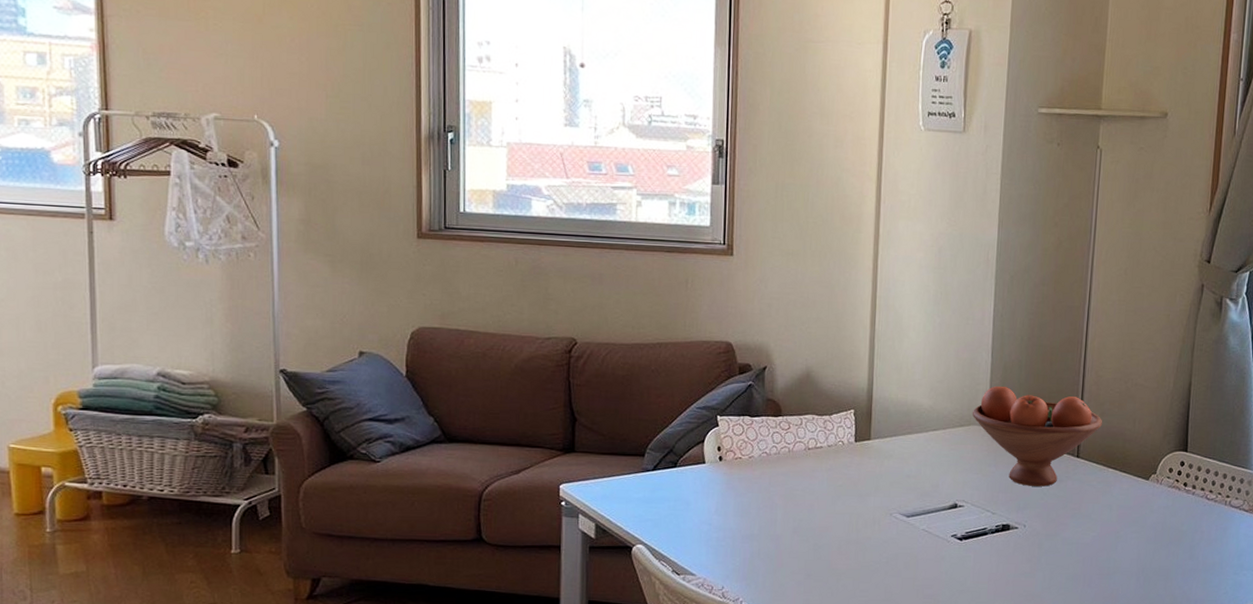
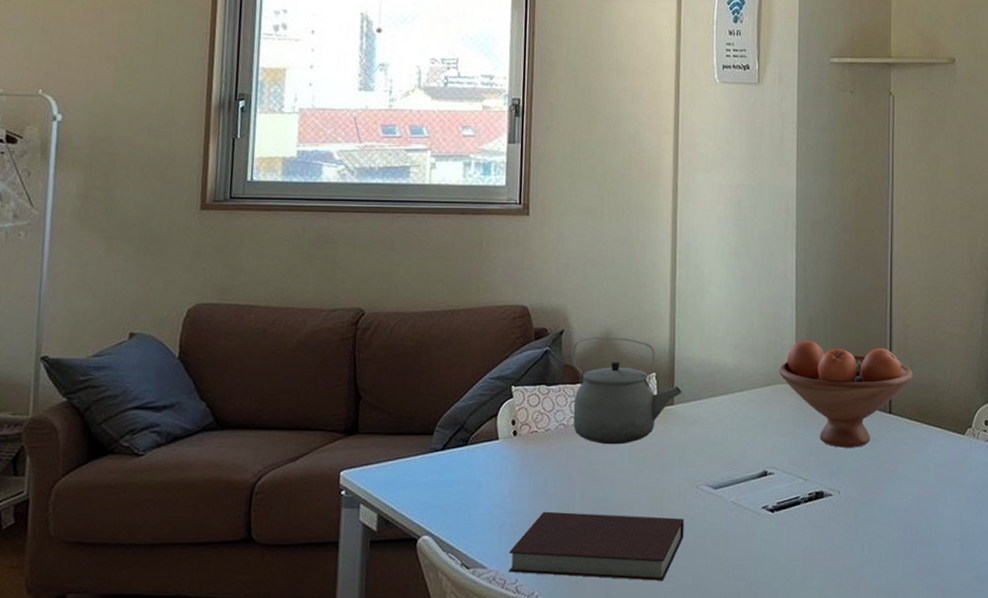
notebook: none [715,529,878,594] -> present [508,511,684,581]
tea kettle: none [774,373,879,474] -> present [572,336,682,445]

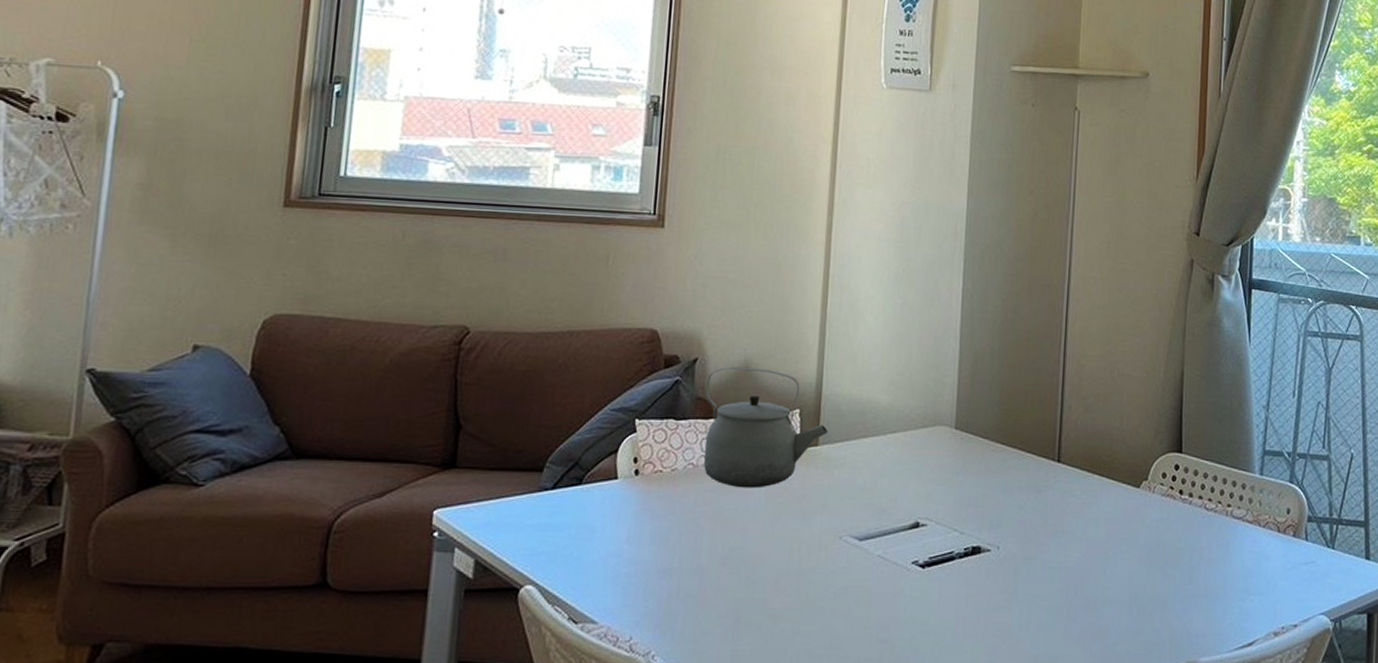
notebook: present [508,511,684,581] -> none [622,561,824,641]
fruit bowl: present [778,340,913,448] -> none [937,378,1086,499]

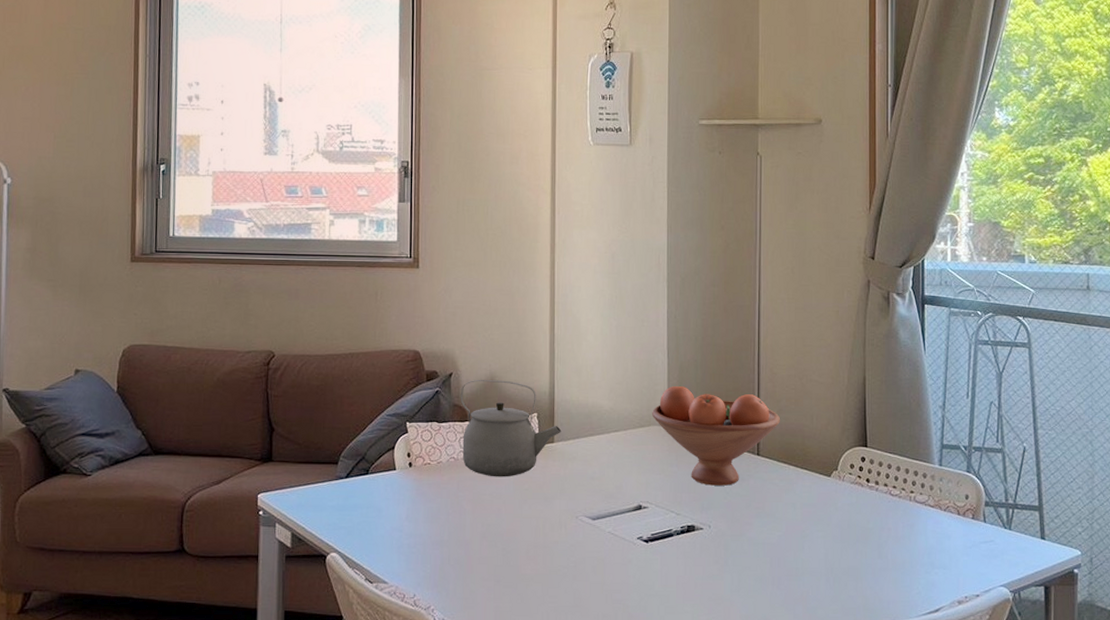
fruit bowl: none [937,378,1086,499] -> present [651,385,780,486]

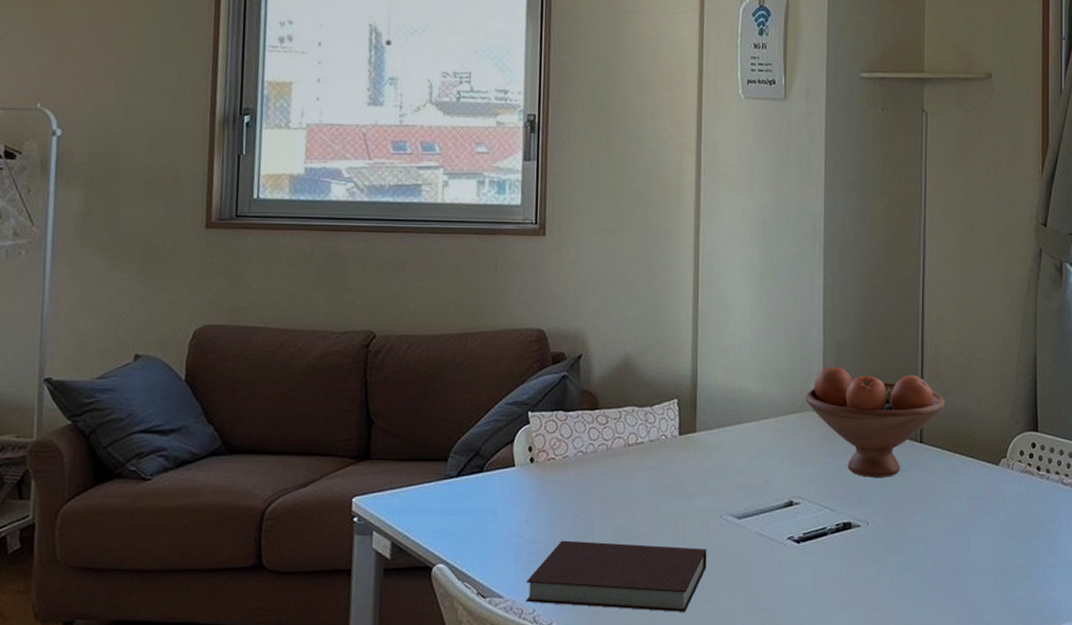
notebook: none [407,535,565,600] -> present [526,540,707,612]
tea kettle: present [460,379,562,477] -> none [590,361,705,473]

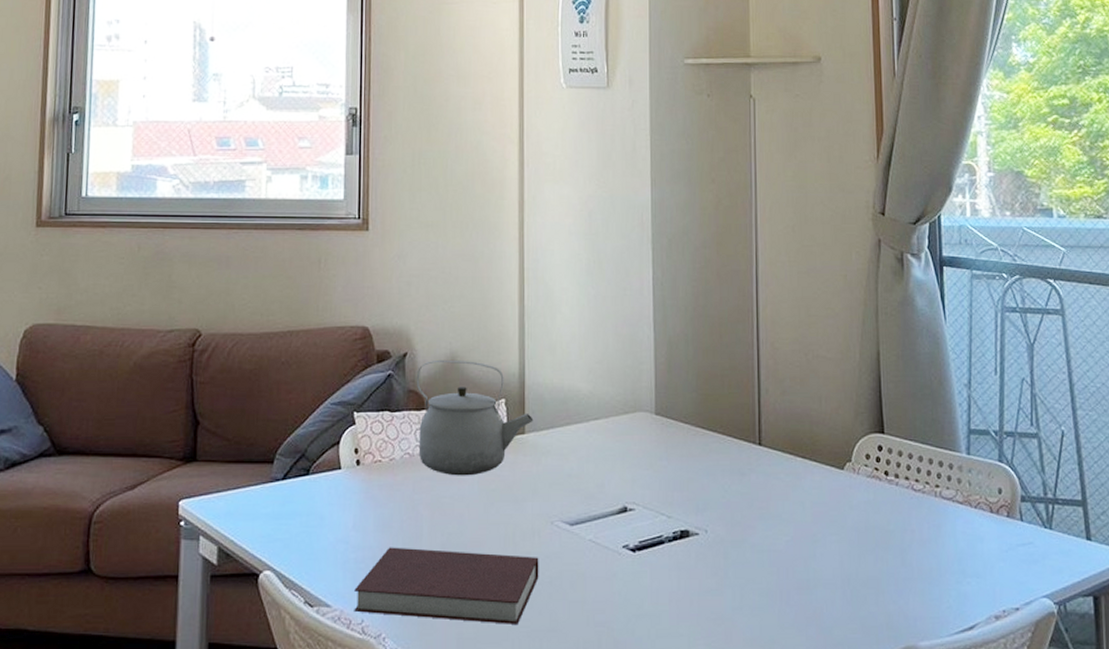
tea kettle: none [590,361,705,473] -> present [416,359,534,476]
fruit bowl: present [804,366,945,477] -> none [636,364,784,482]

